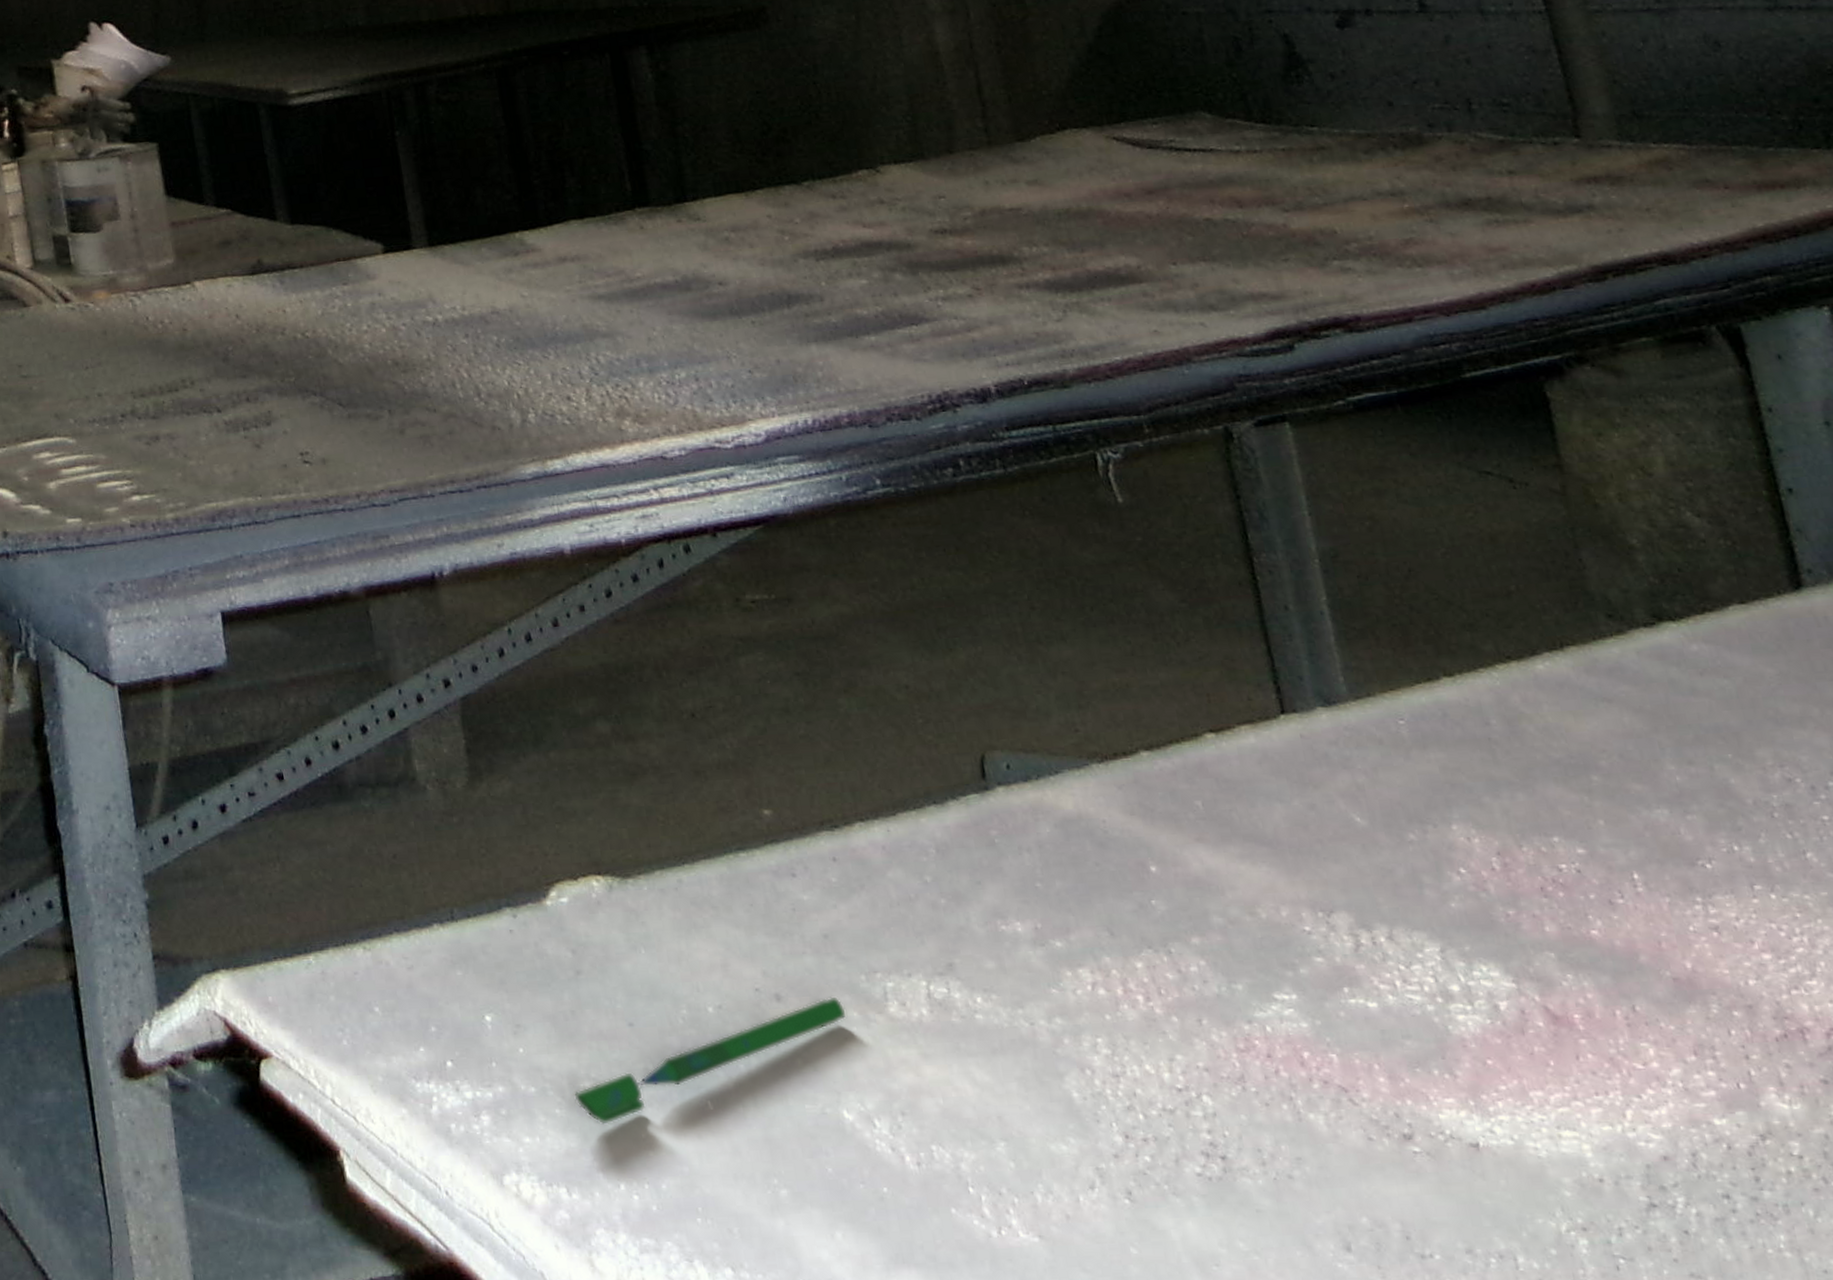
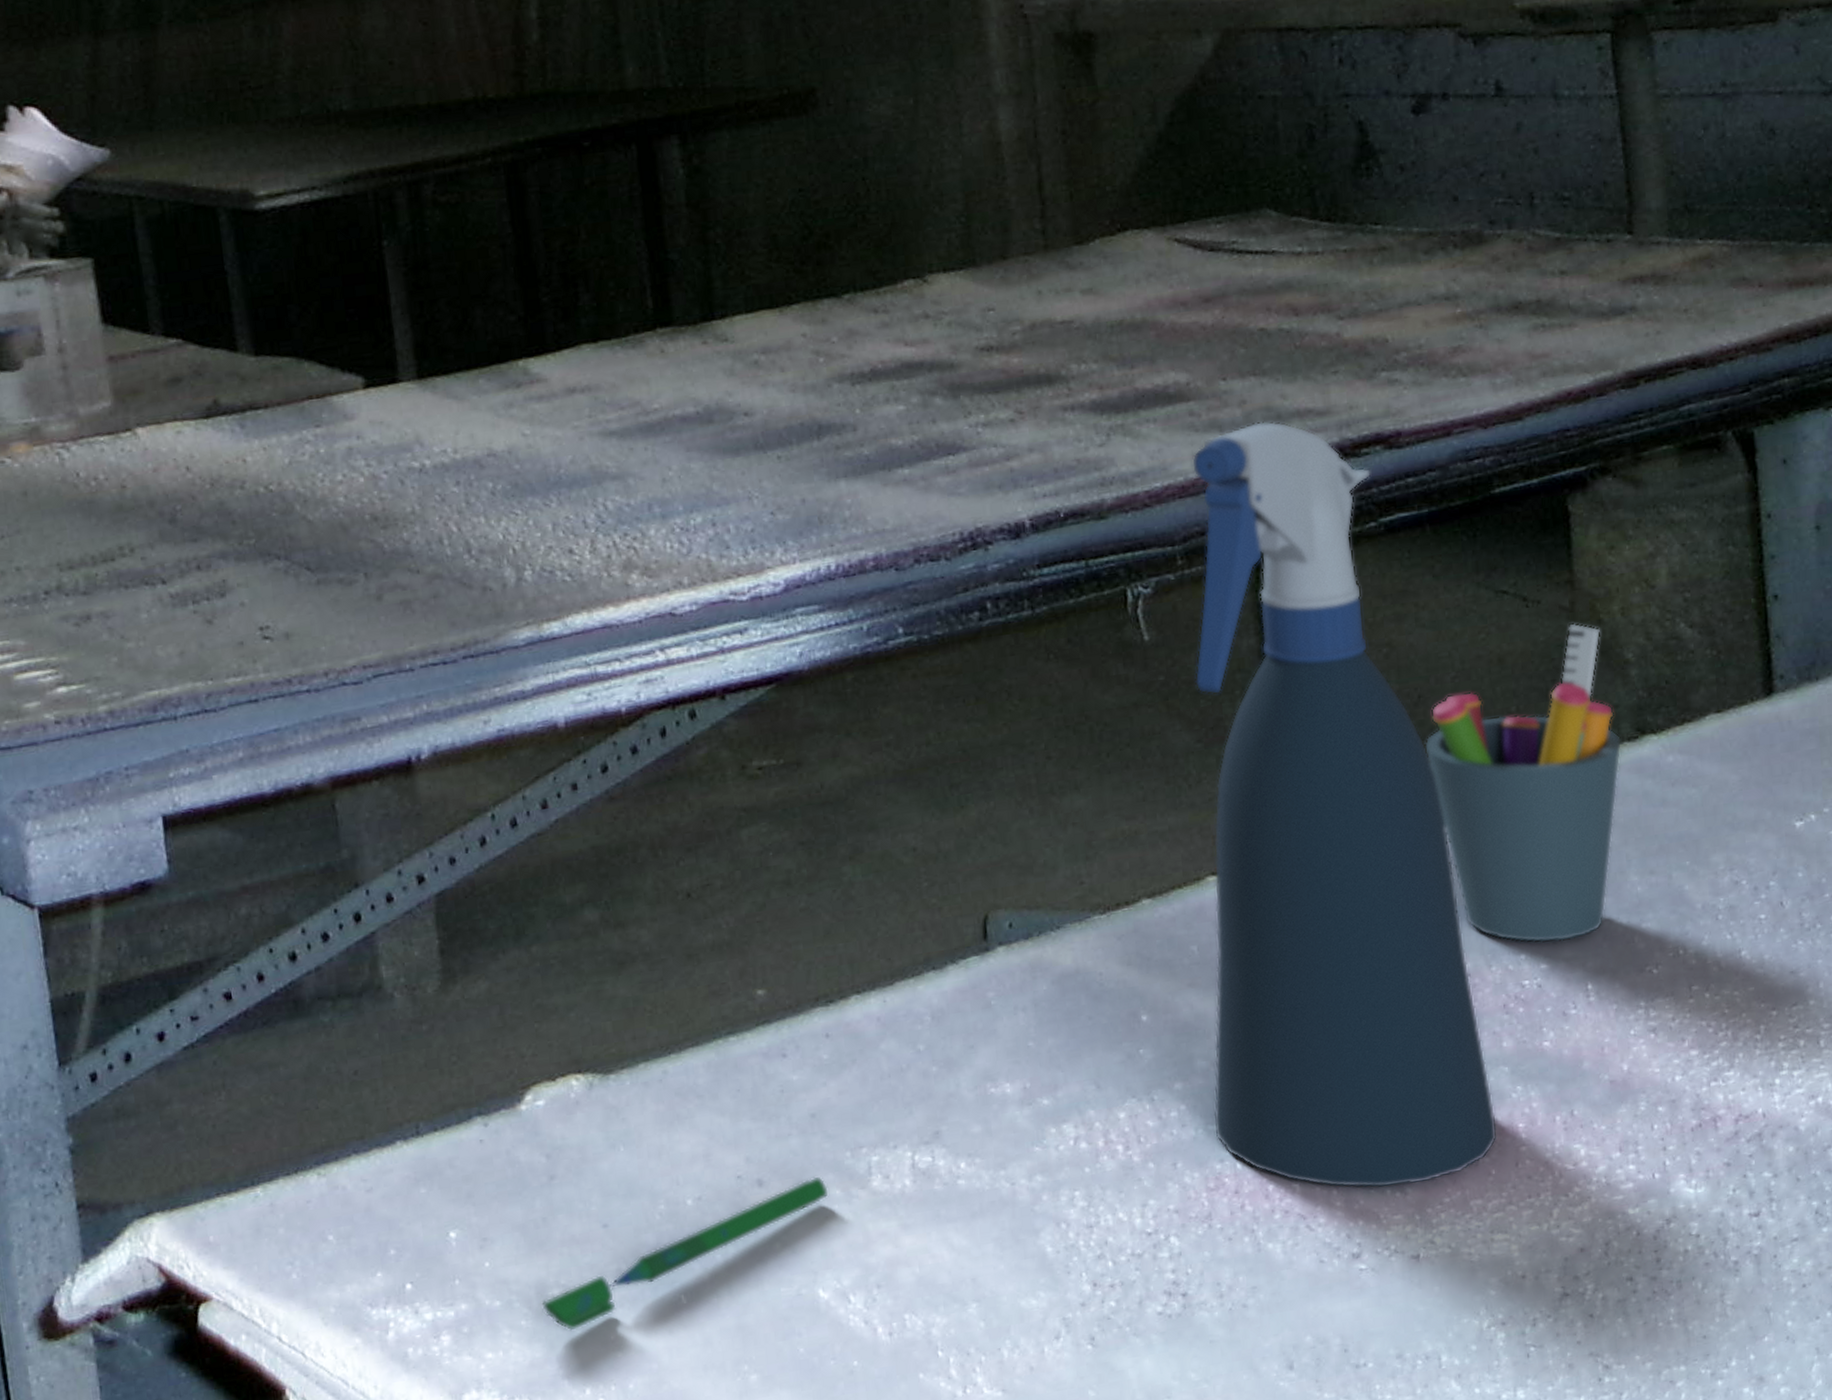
spray bottle: none [1149,303,1553,1068] -> present [1191,421,1498,1188]
pen holder: none [1419,506,1643,827] -> present [1423,623,1622,943]

